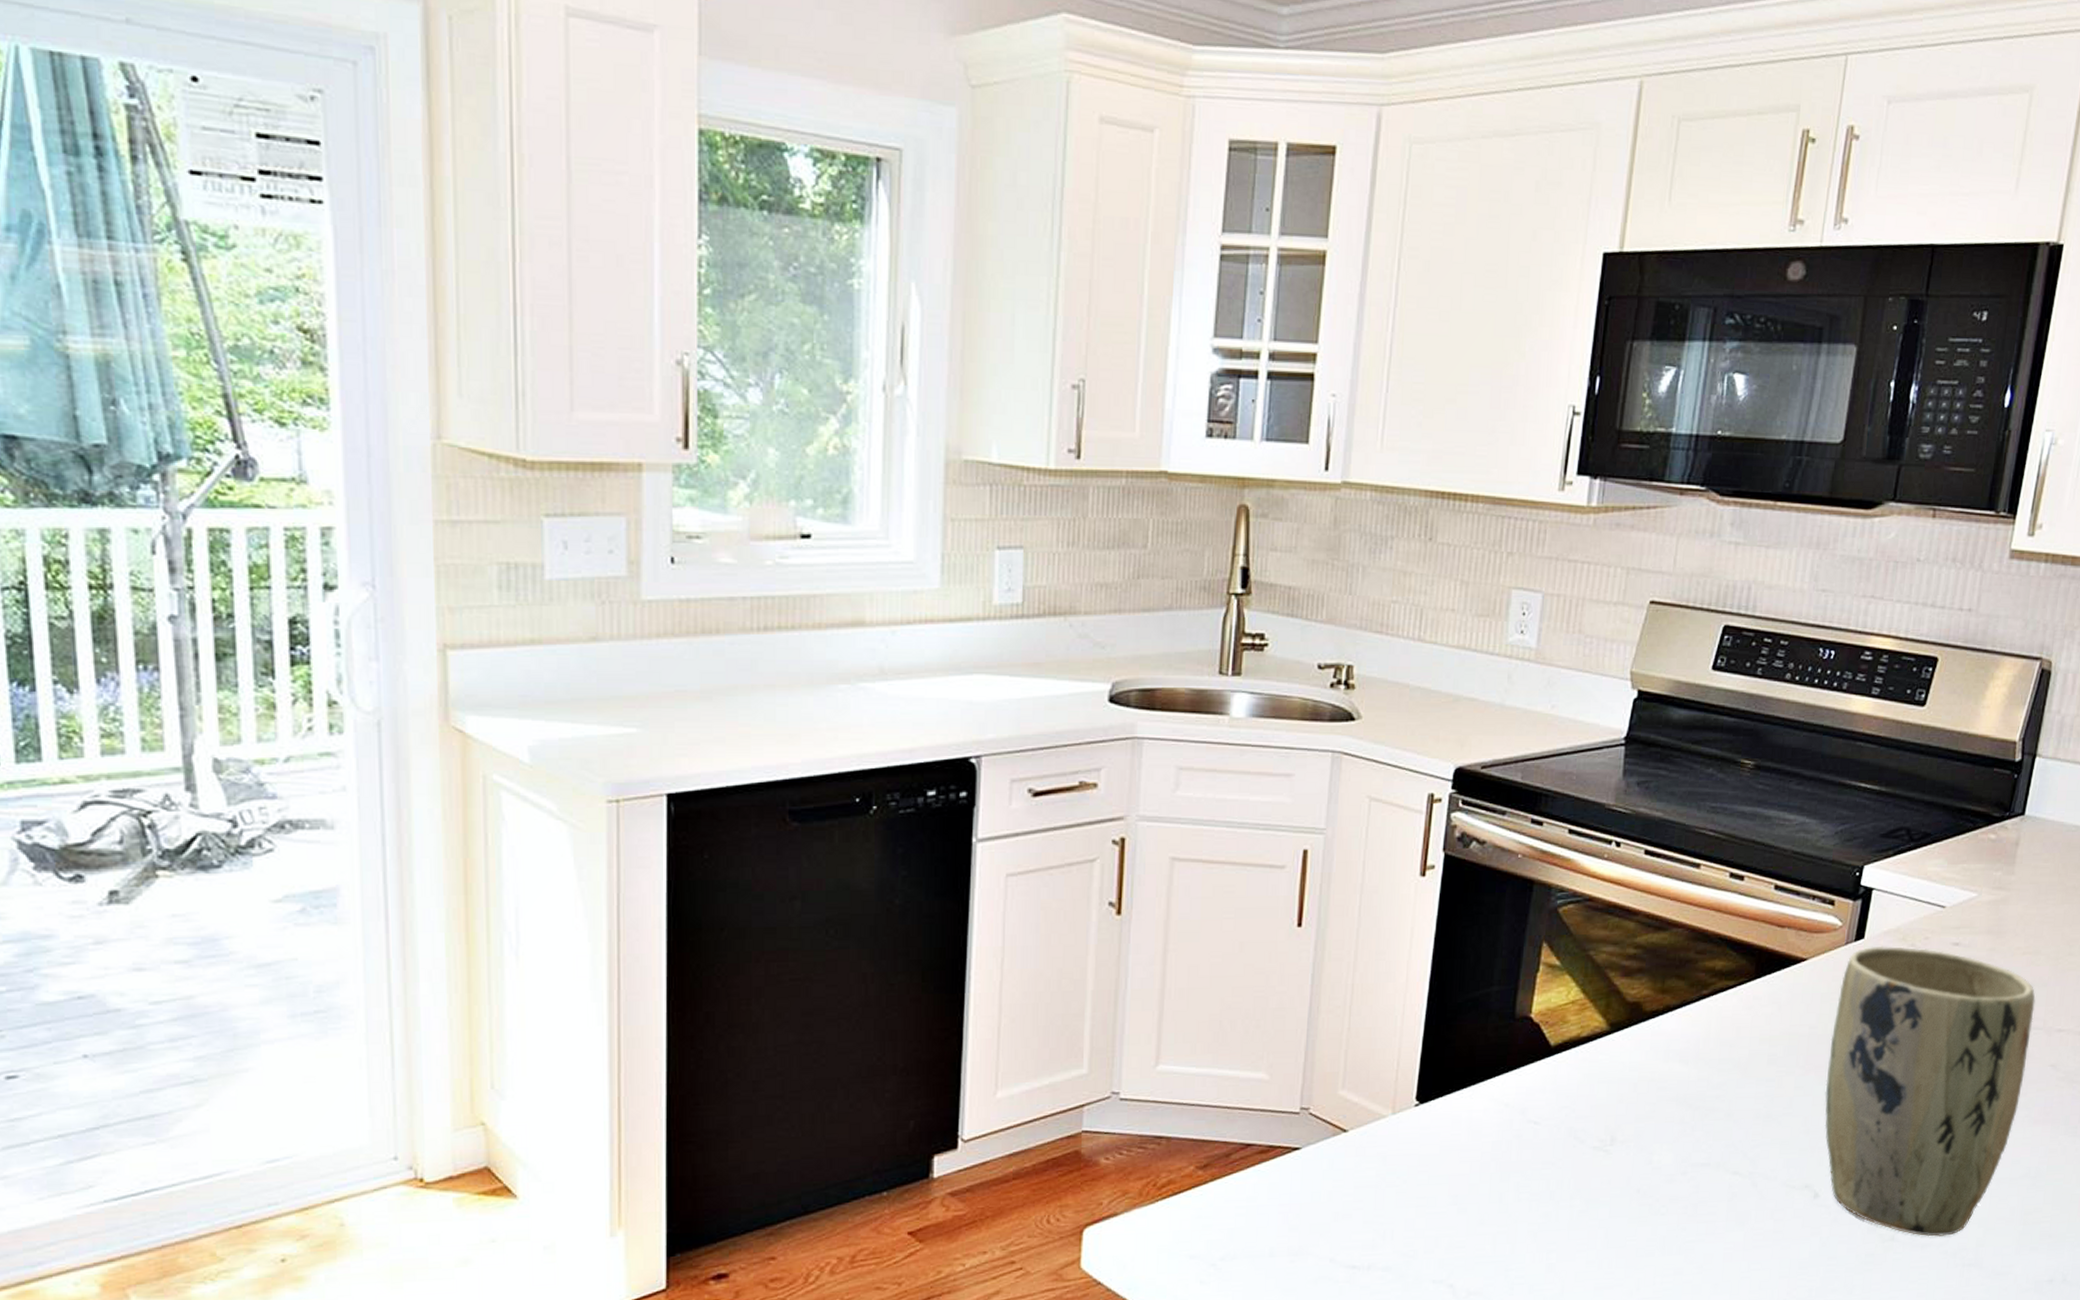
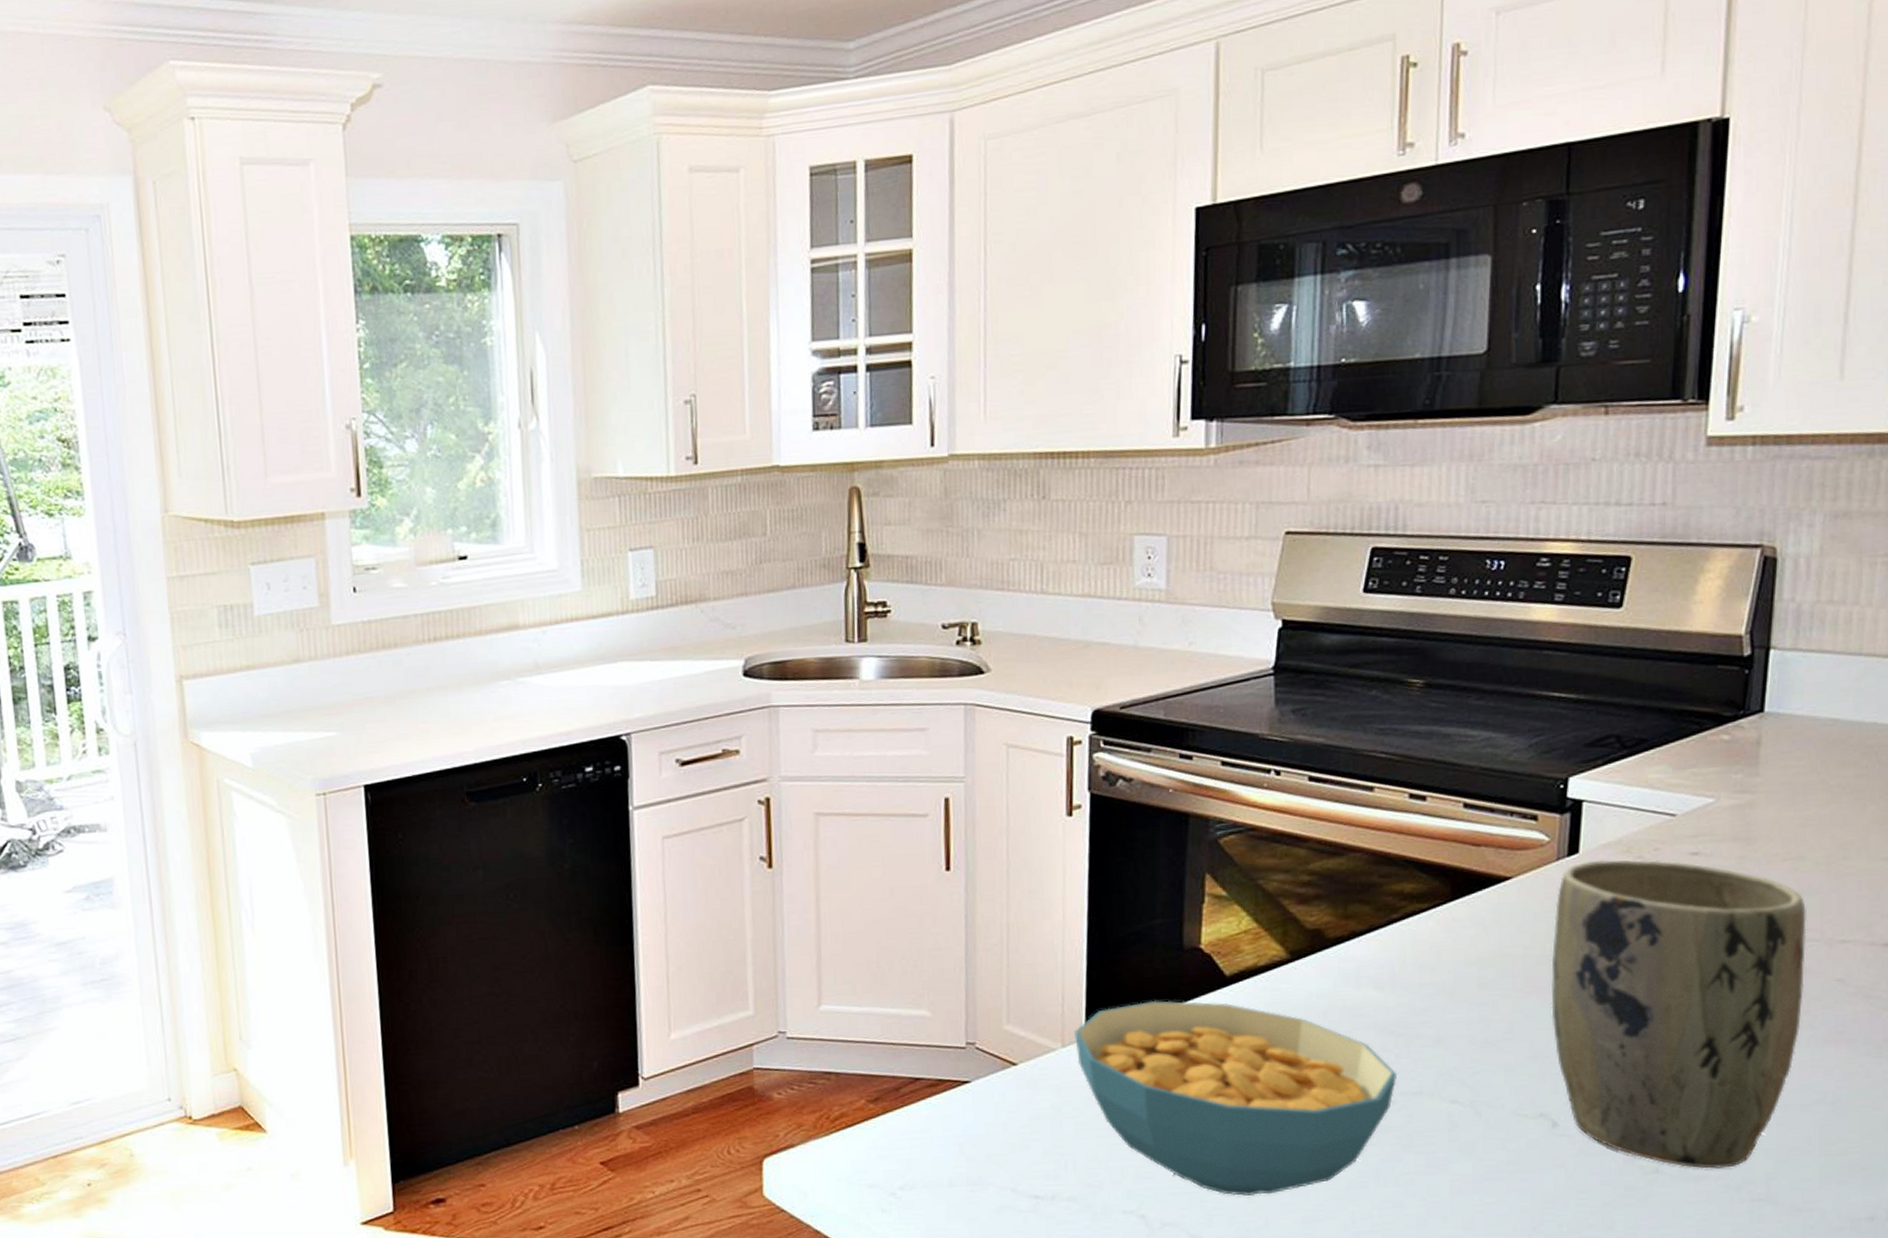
cereal bowl: none [1405,1068,1690,1264] -> present [1074,1000,1397,1196]

